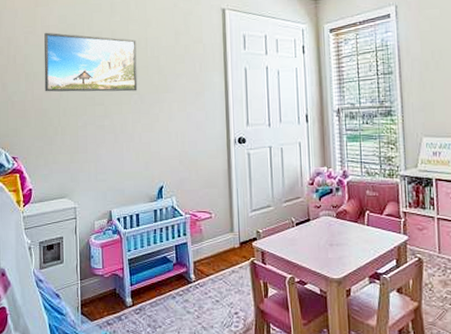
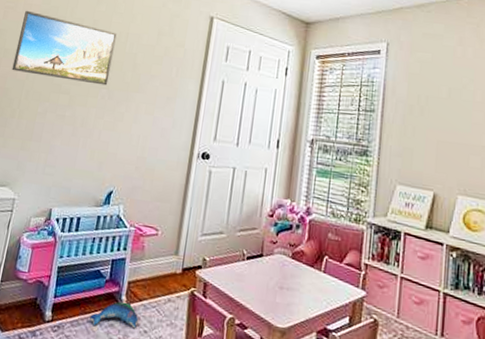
plush toy: none [166,279,210,303] -> present [90,302,139,329]

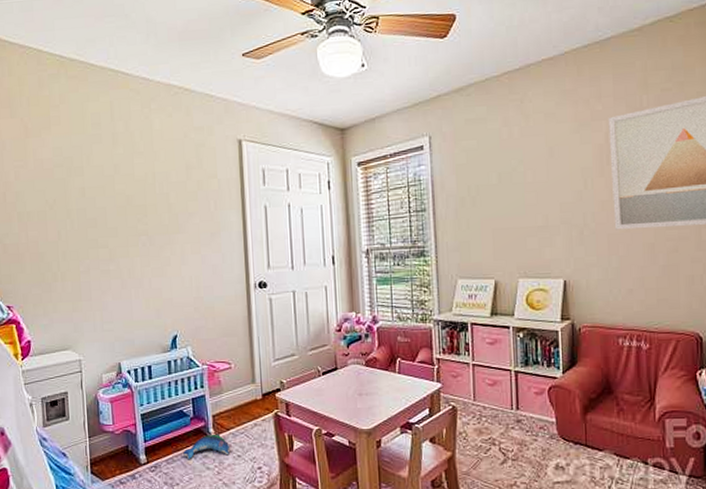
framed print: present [11,10,117,86] -> none [37,166,146,234]

